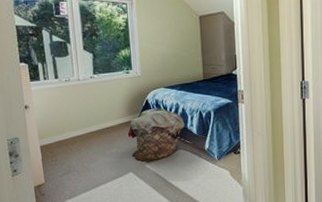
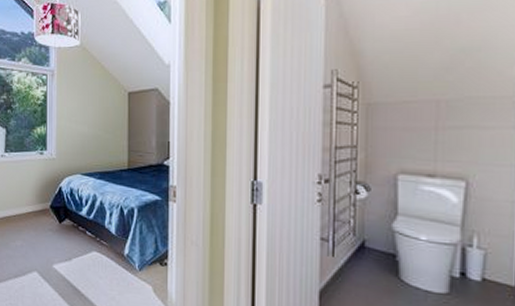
laundry basket: present [127,108,184,162] -> none [35,197,101,262]

